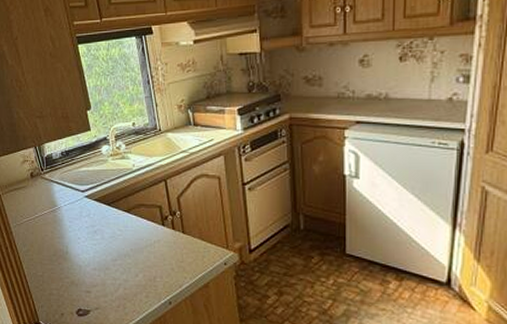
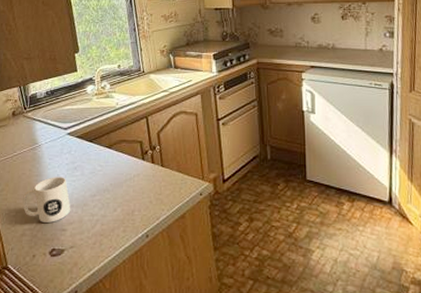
mug: none [48,240,94,284] -> present [22,177,71,222]

